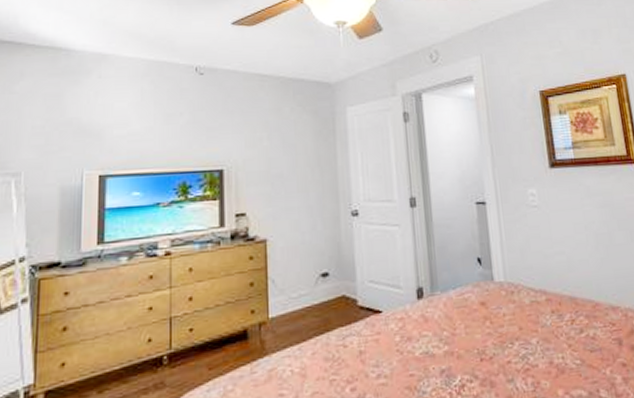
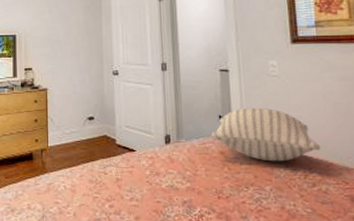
pillow: none [470,245,586,309] -> present [211,107,321,162]

